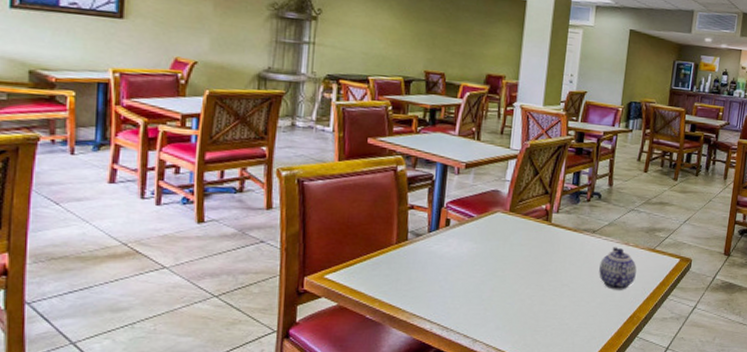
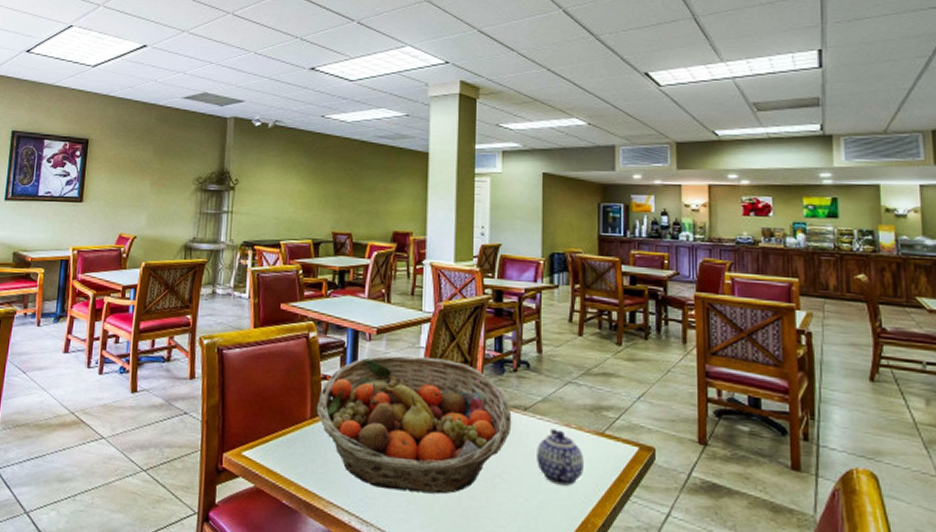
fruit basket: none [402,188,582,302] -> present [316,356,512,494]

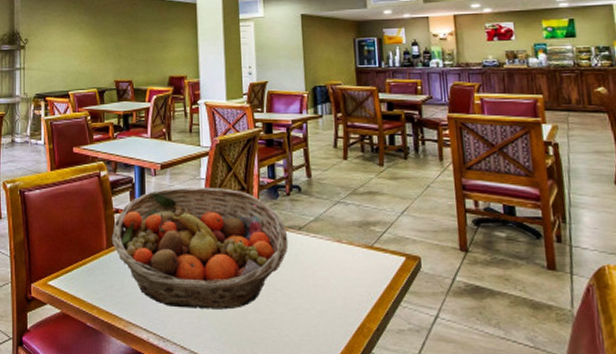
teapot: present [537,428,583,486] -> none [312,245,356,296]

